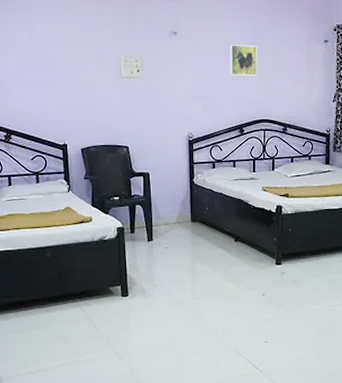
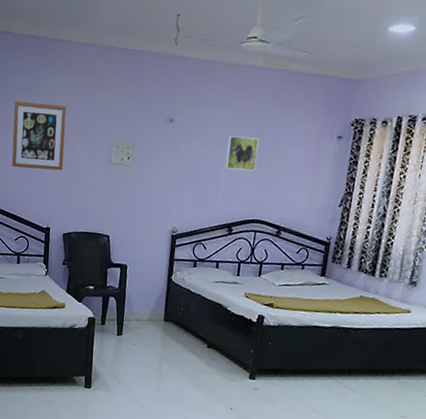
wall art: none [14,20,73,88] -> present [12,101,67,171]

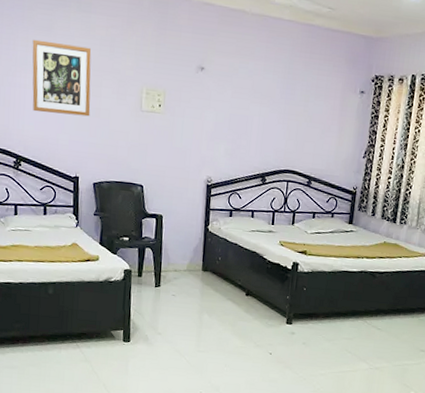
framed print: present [225,136,259,171] -> none [257,86,288,122]

